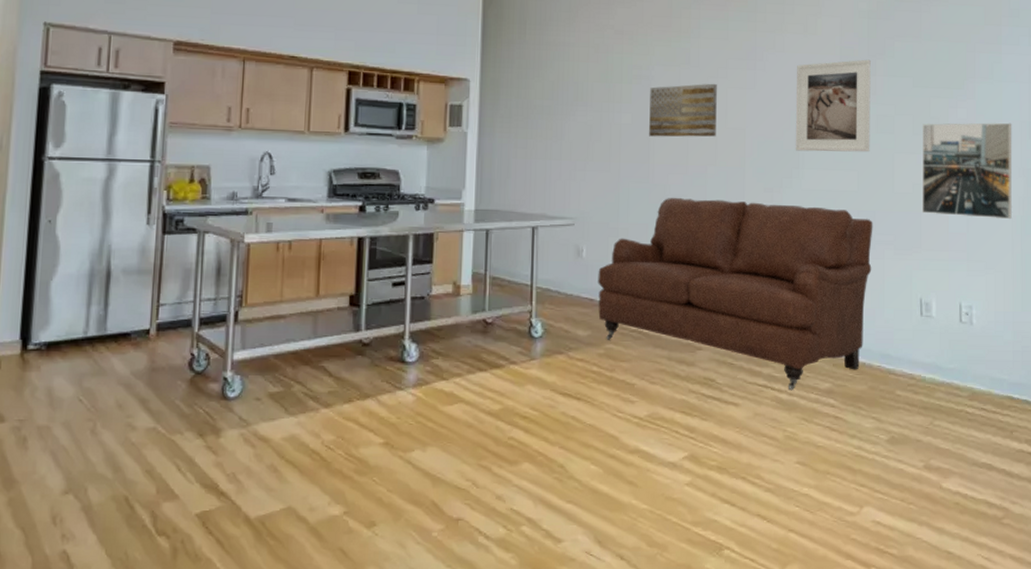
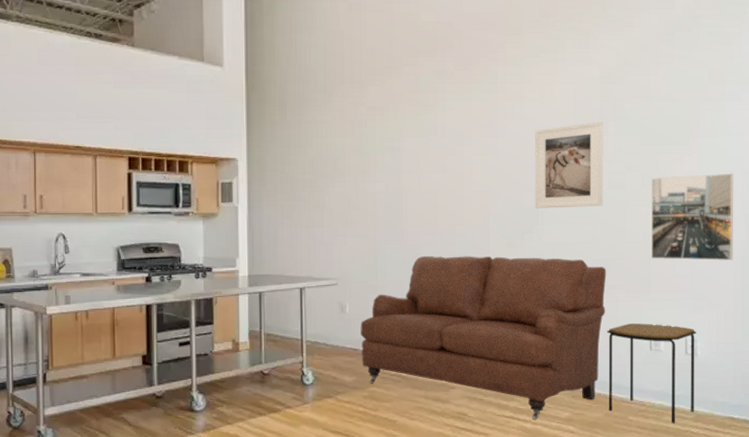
wall art: present [649,83,717,137] -> none [401,151,463,202]
side table: none [873,284,972,401] -> present [607,323,696,424]

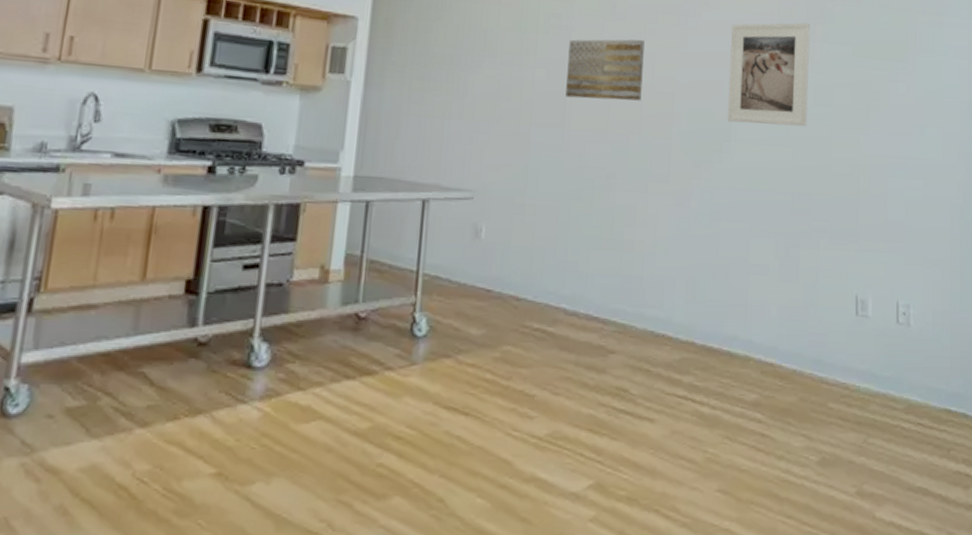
sofa: present [360,255,607,421] -> none [496,169,808,403]
wall art: none [401,151,463,202] -> present [566,39,645,101]
side table: present [607,323,696,424] -> none [804,279,909,415]
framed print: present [651,173,734,261] -> none [859,97,952,208]

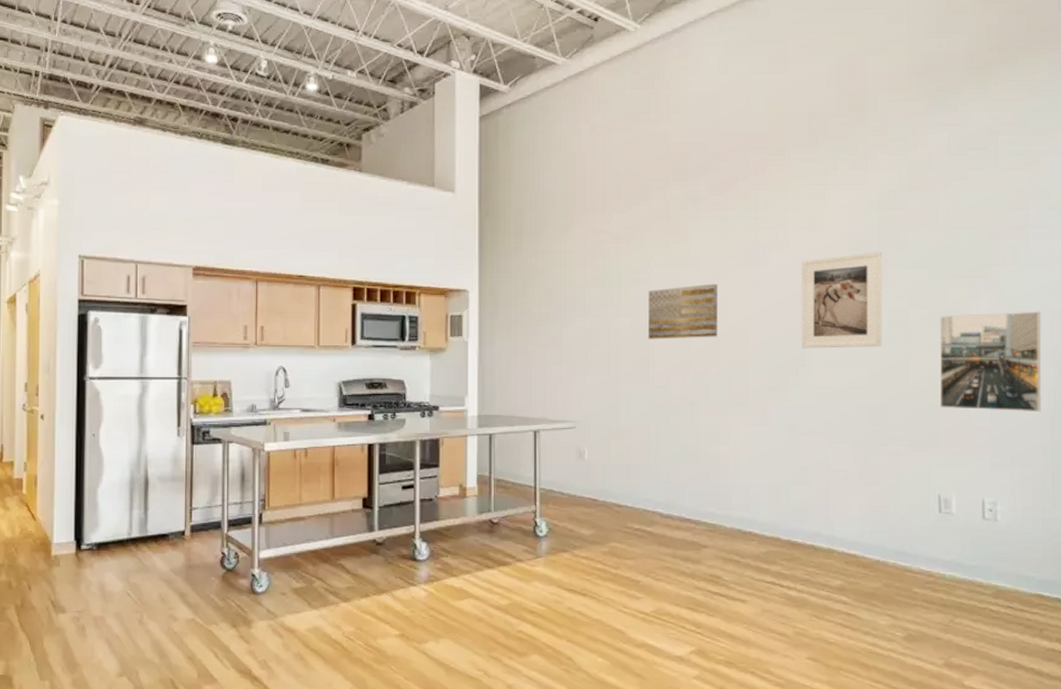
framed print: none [859,97,952,208] -> present [939,311,1042,413]

